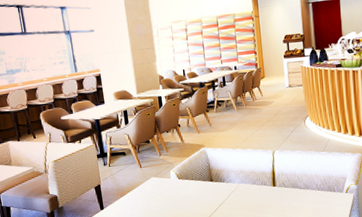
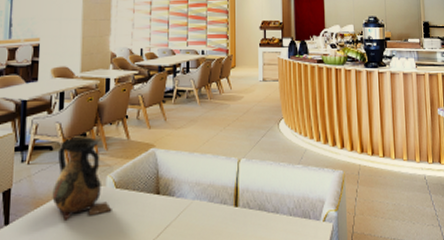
vase: none [130,143,178,204] -> present [52,137,112,220]

